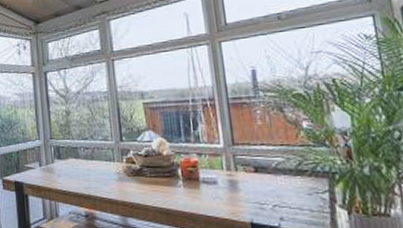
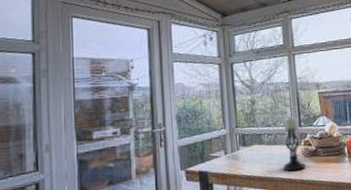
candle holder: none [100,130,128,191] -> present [282,117,306,172]

